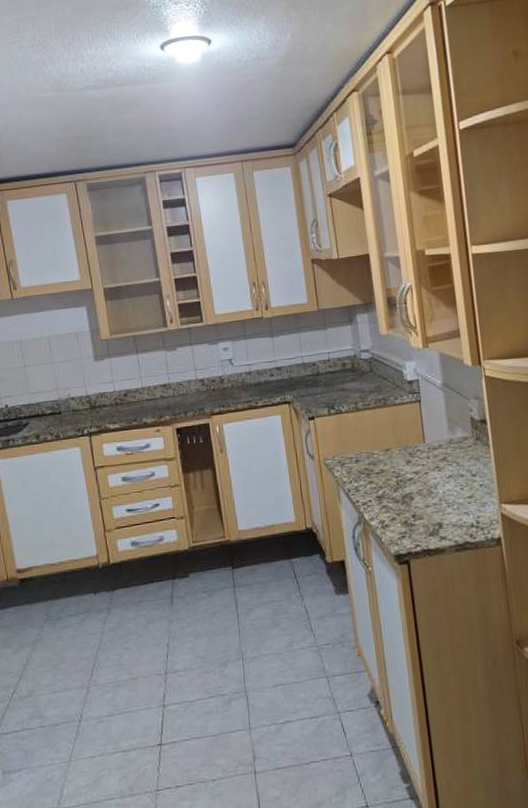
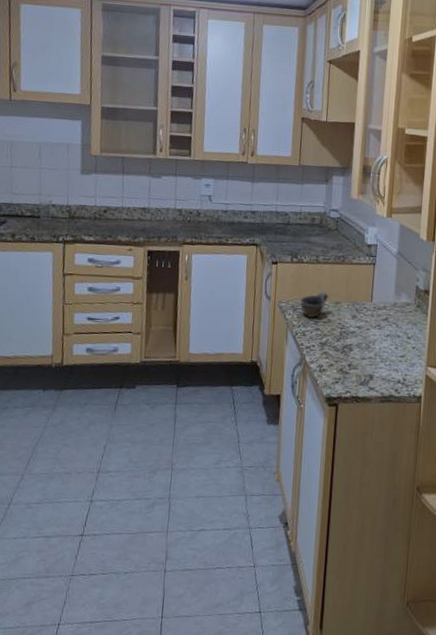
cup: none [345,439,376,472] -> present [300,291,328,318]

